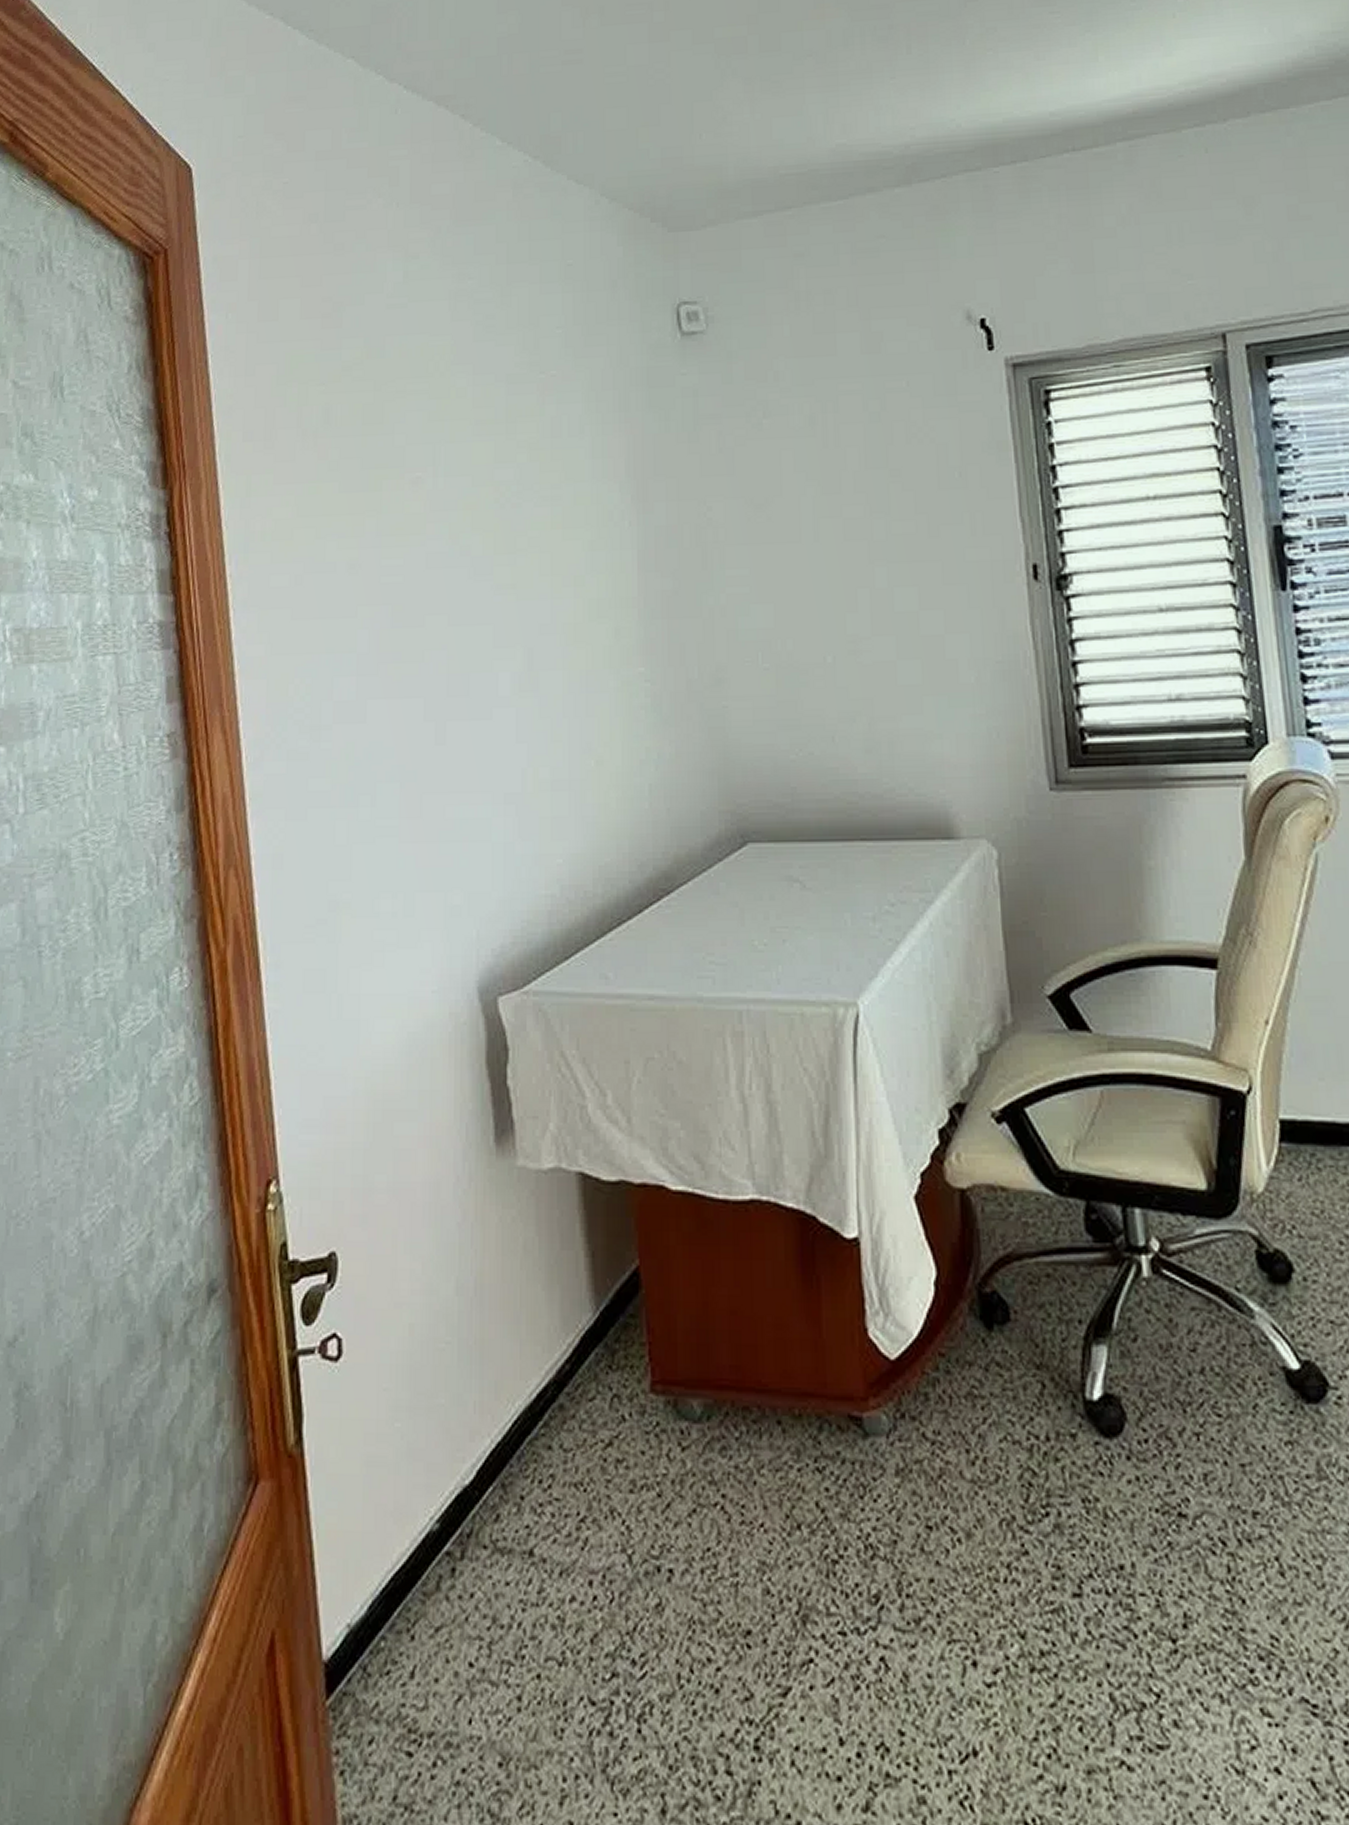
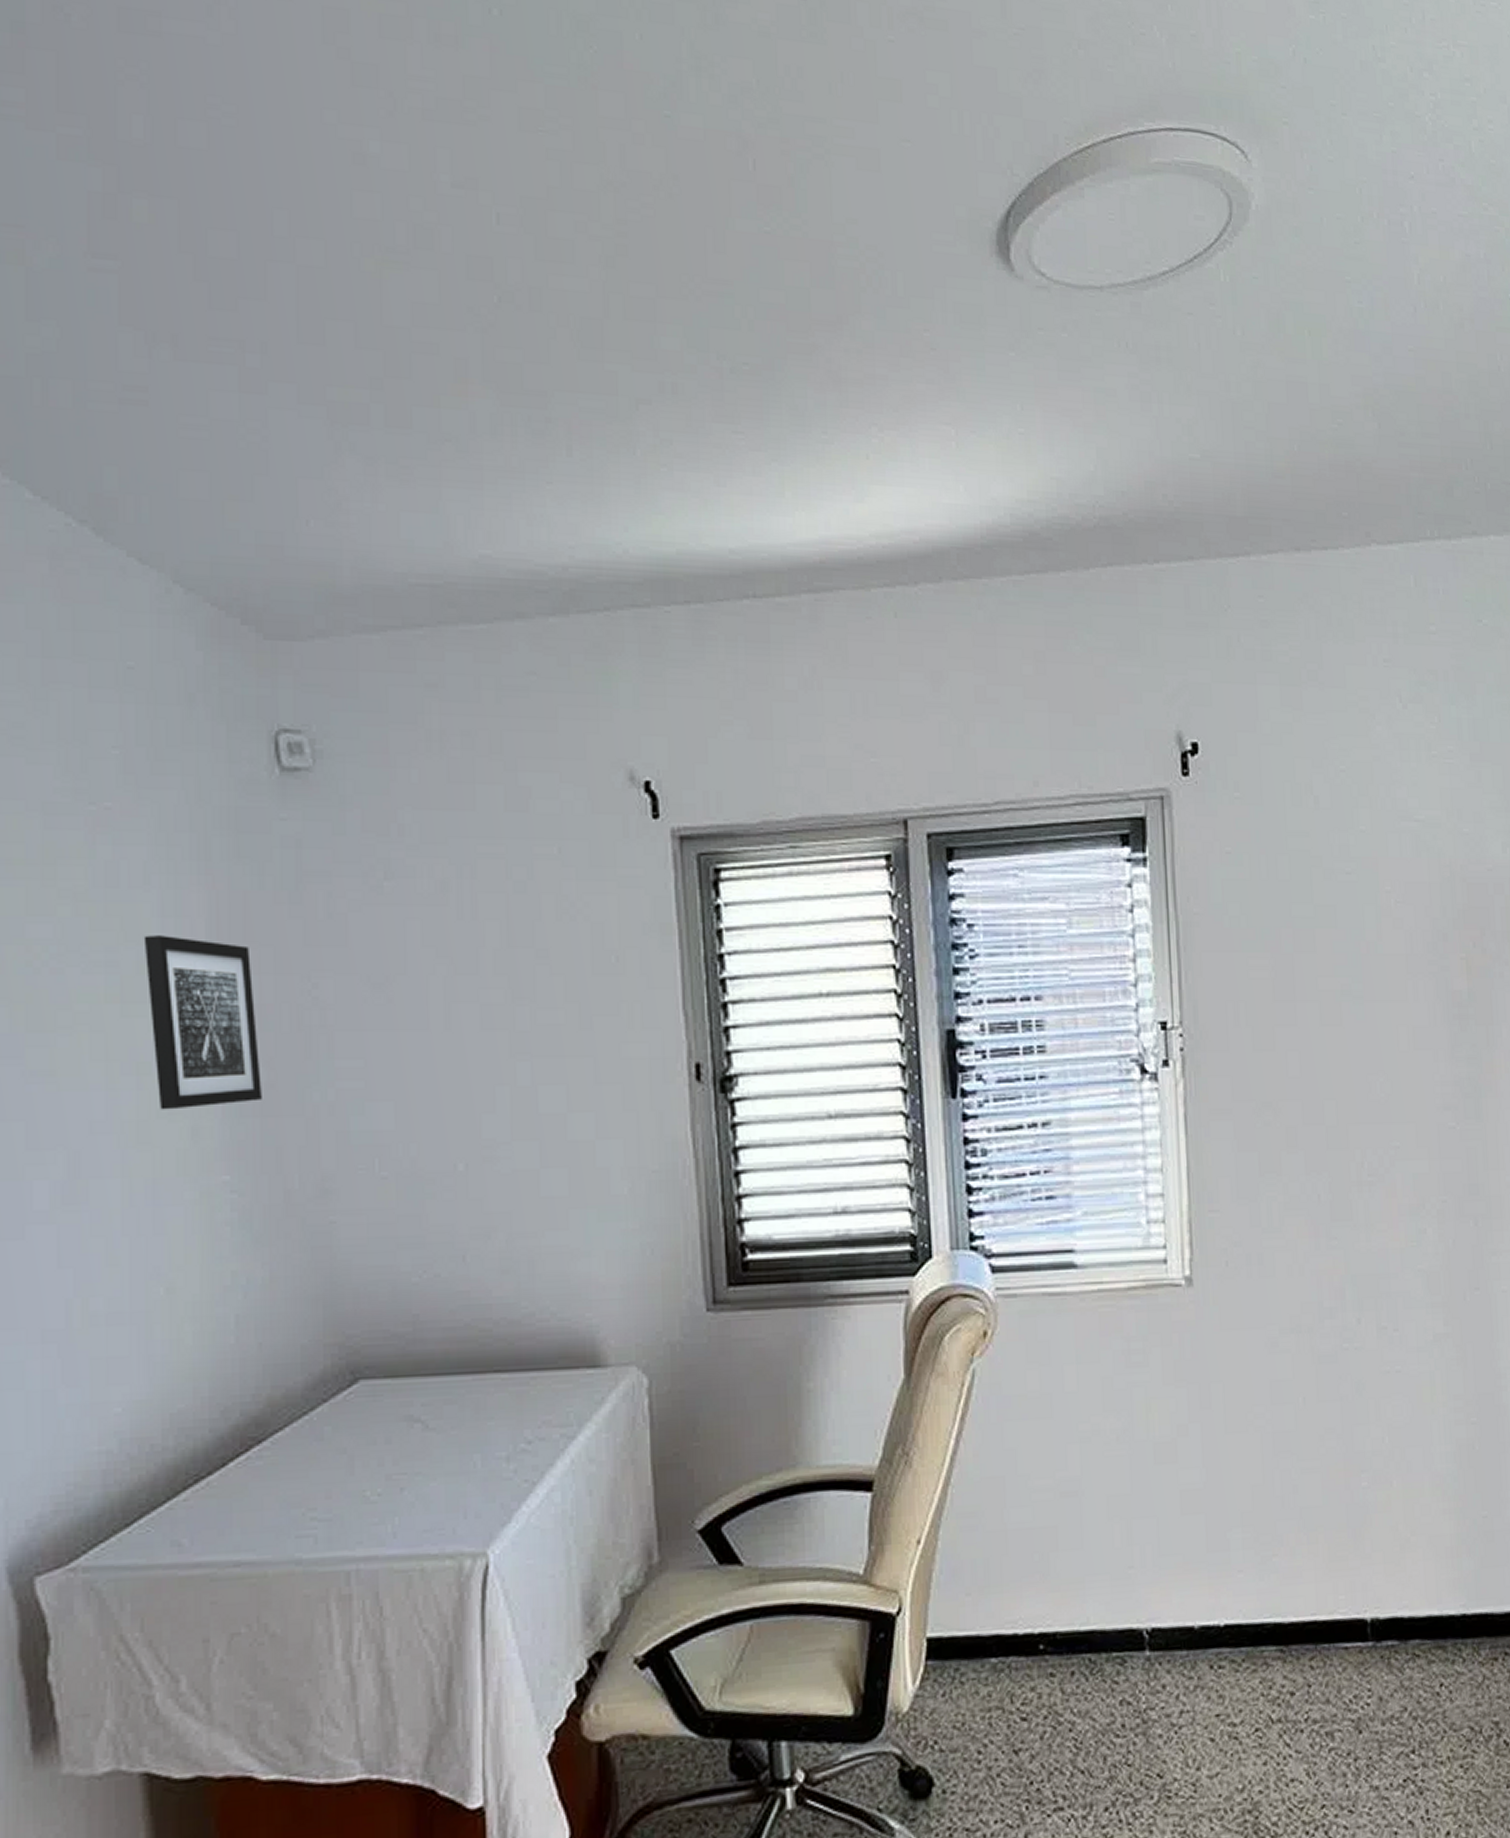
wall art: none [579,473,668,614] -> present [143,935,262,1110]

